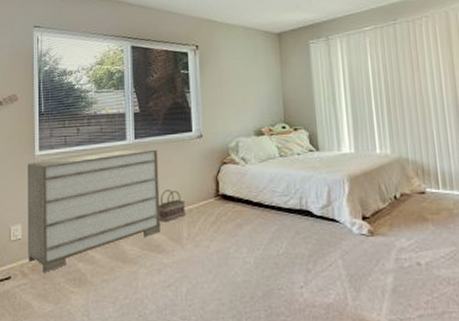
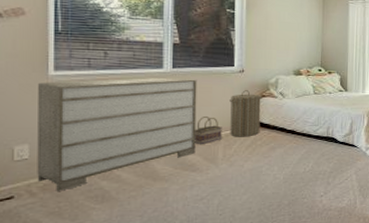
laundry hamper: none [190,157,224,213] -> present [230,90,261,137]

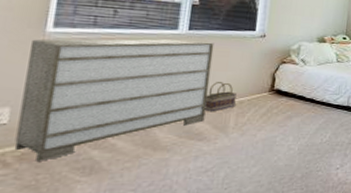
laundry hamper: present [230,90,261,137] -> none [244,55,282,105]

